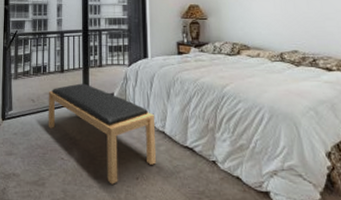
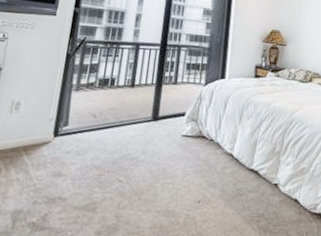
bench: present [48,83,156,184] -> none [108,100,225,208]

